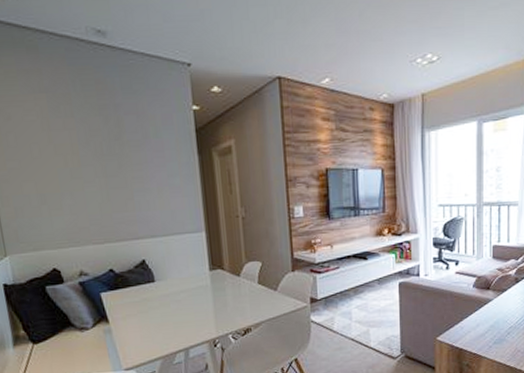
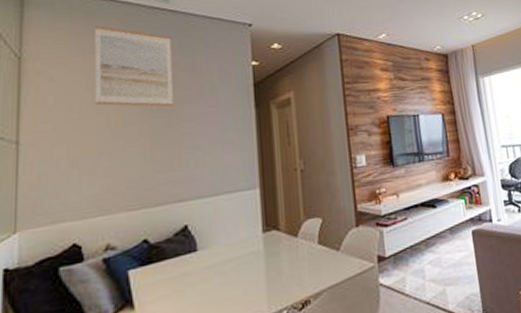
wall art: none [39,62,122,150] -> present [95,26,173,107]

